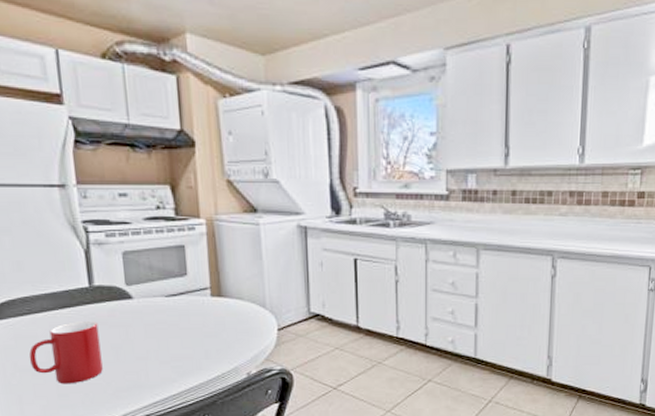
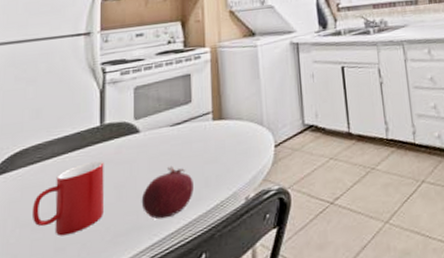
fruit: none [140,335,194,382] -> present [141,165,194,220]

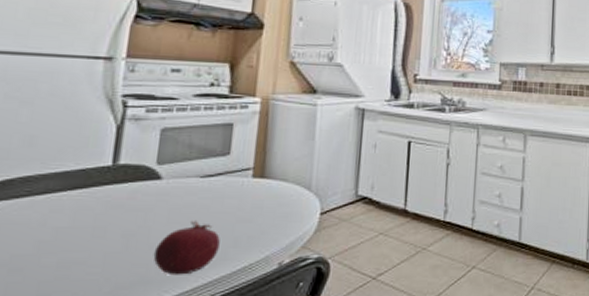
cup: present [31,161,104,236] -> none [10,205,112,282]

